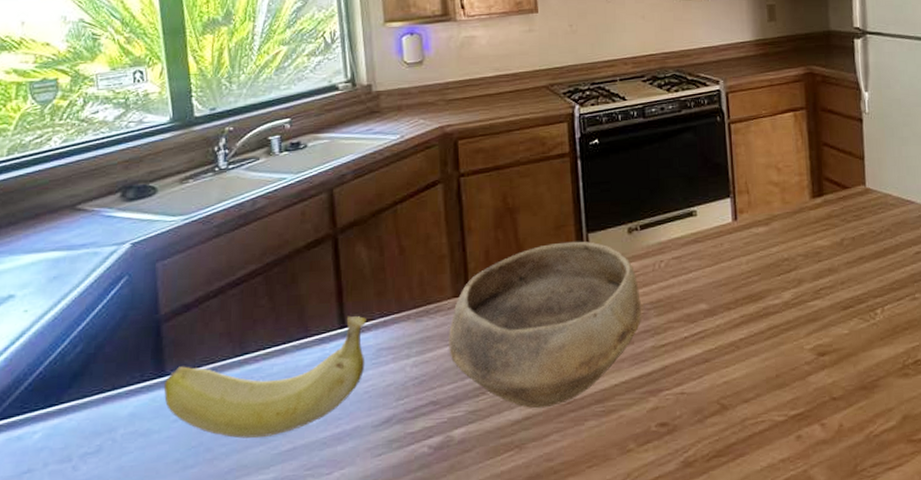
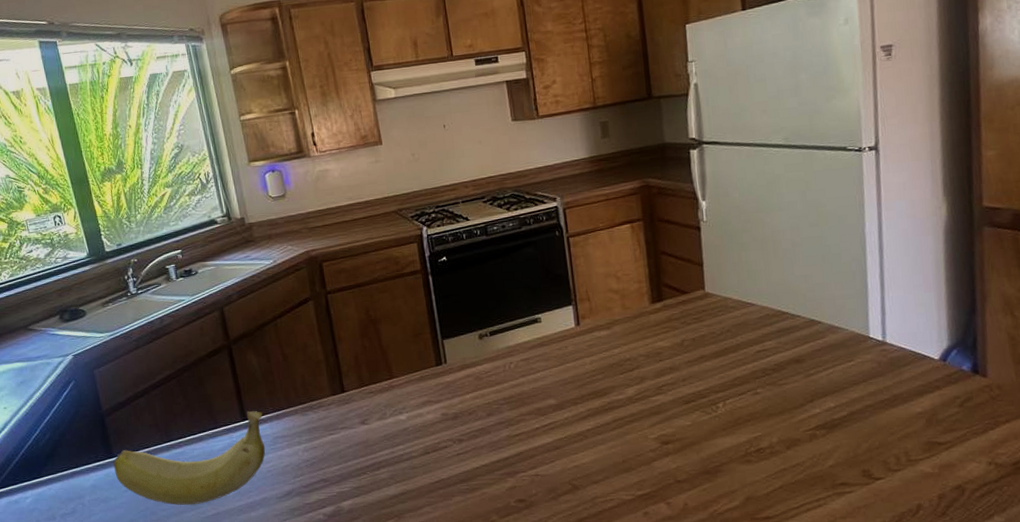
bowl: present [449,241,642,409] -> none [330,346,496,486]

